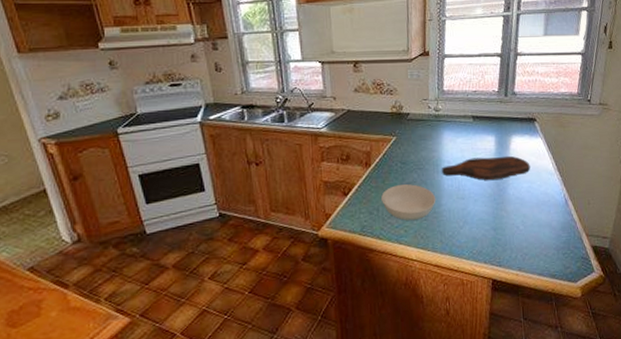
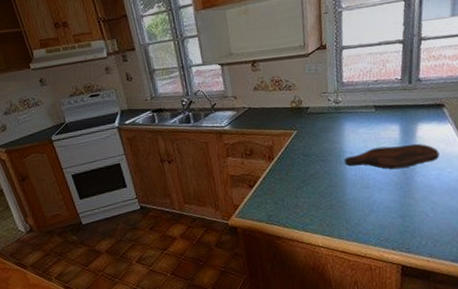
bowl: present [381,184,436,221] -> none [285,175,340,210]

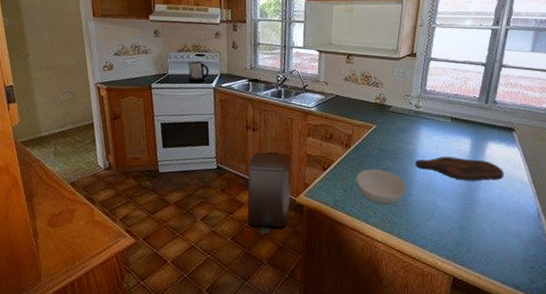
kettle: none [83,101,109,128] -> present [187,60,209,84]
pedal bin: none [172,179,225,263] -> present [247,151,292,234]
bowl: none [285,175,340,210] -> present [356,169,407,205]

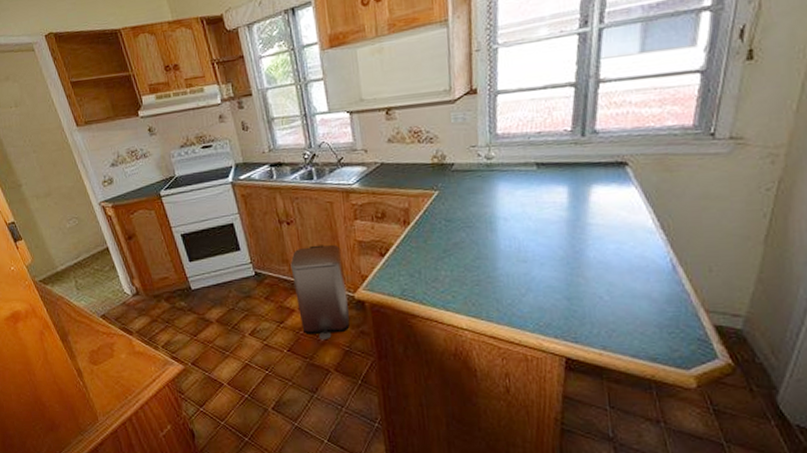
kettle: present [187,60,209,84] -> none [194,153,222,183]
bowl: present [356,169,407,205] -> none [423,244,491,286]
cutting board: present [414,156,504,181] -> none [495,209,620,240]

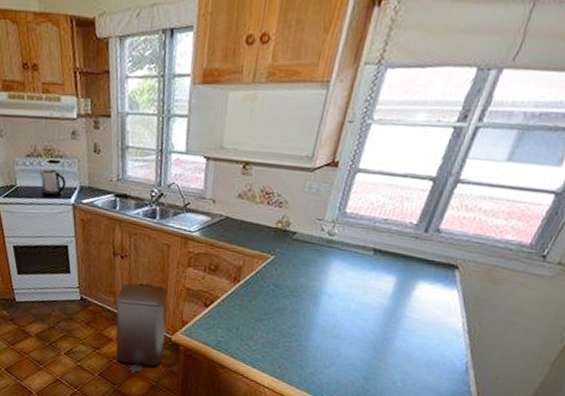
kettle: none [194,153,222,183] -> present [39,168,66,199]

